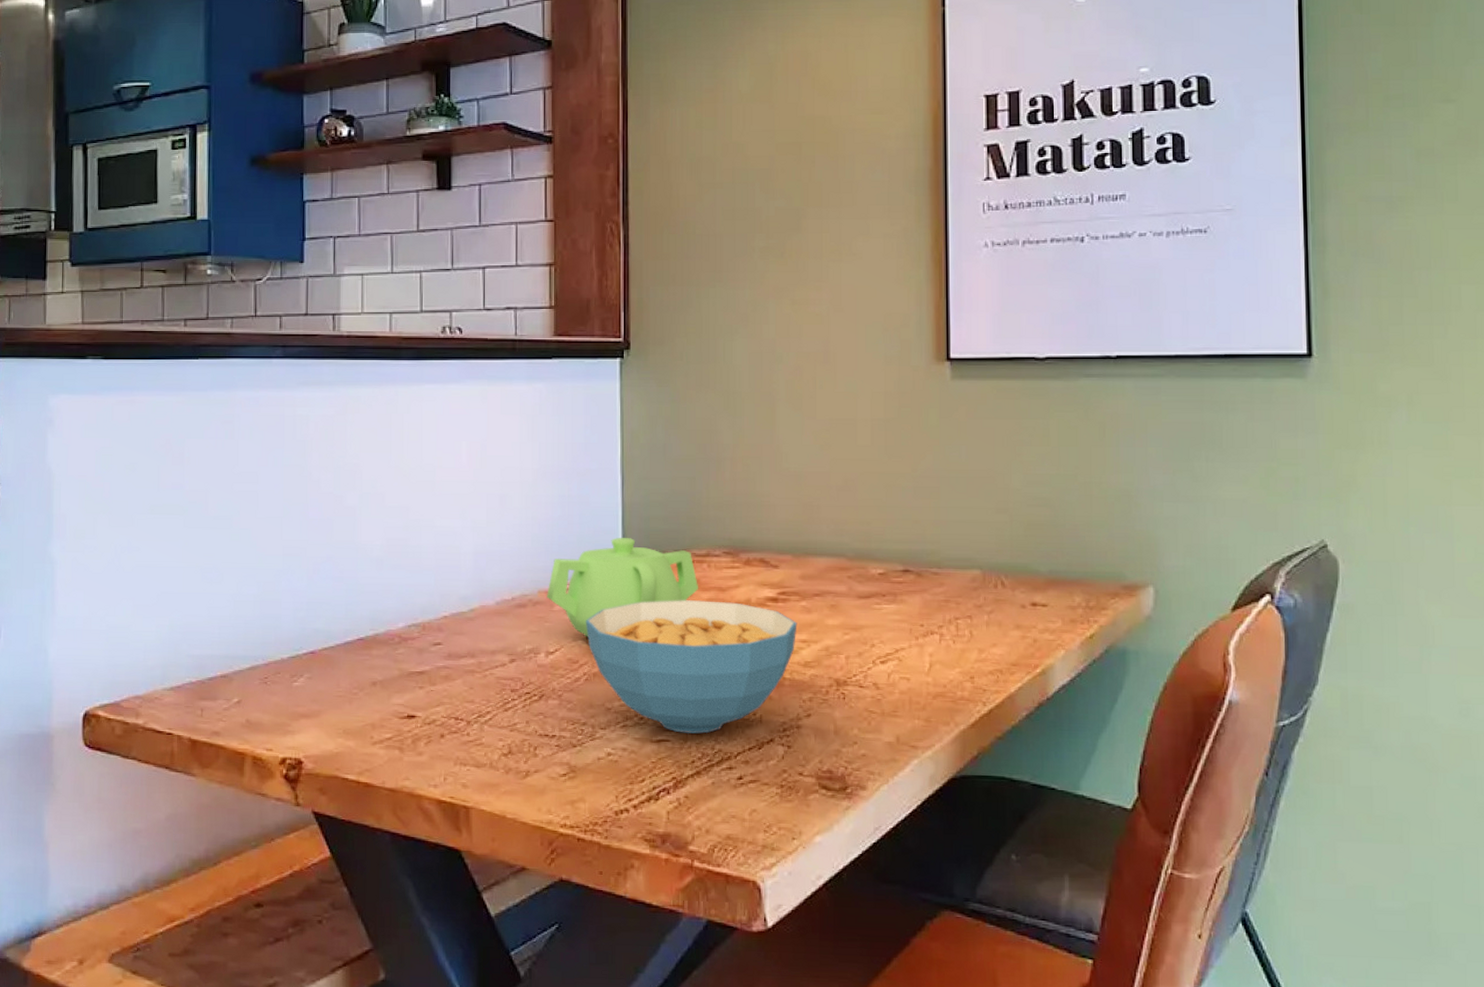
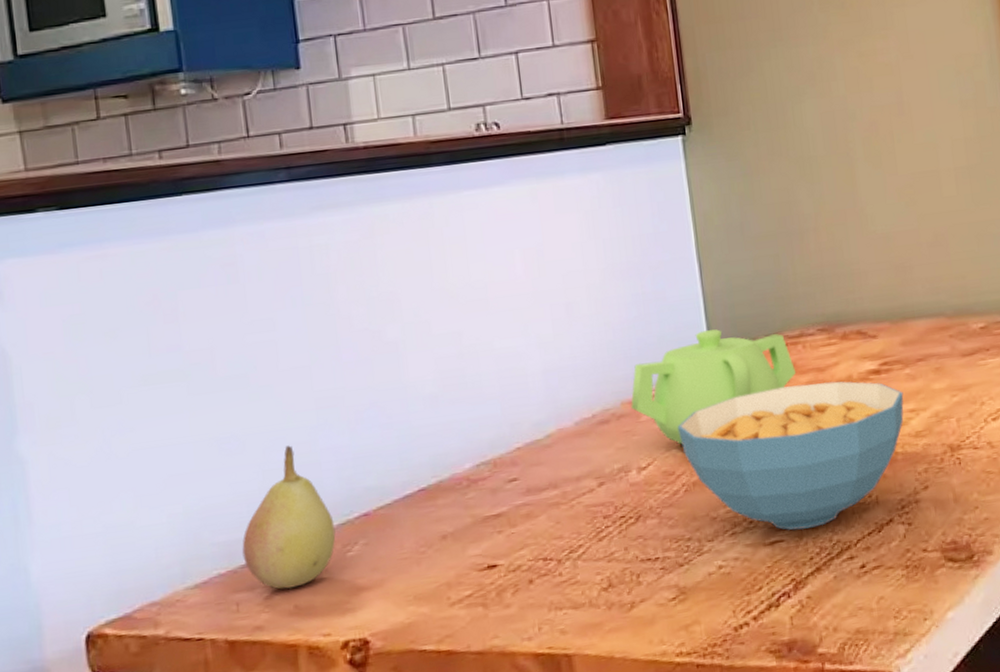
fruit: none [211,582,286,704] -> present [242,445,336,590]

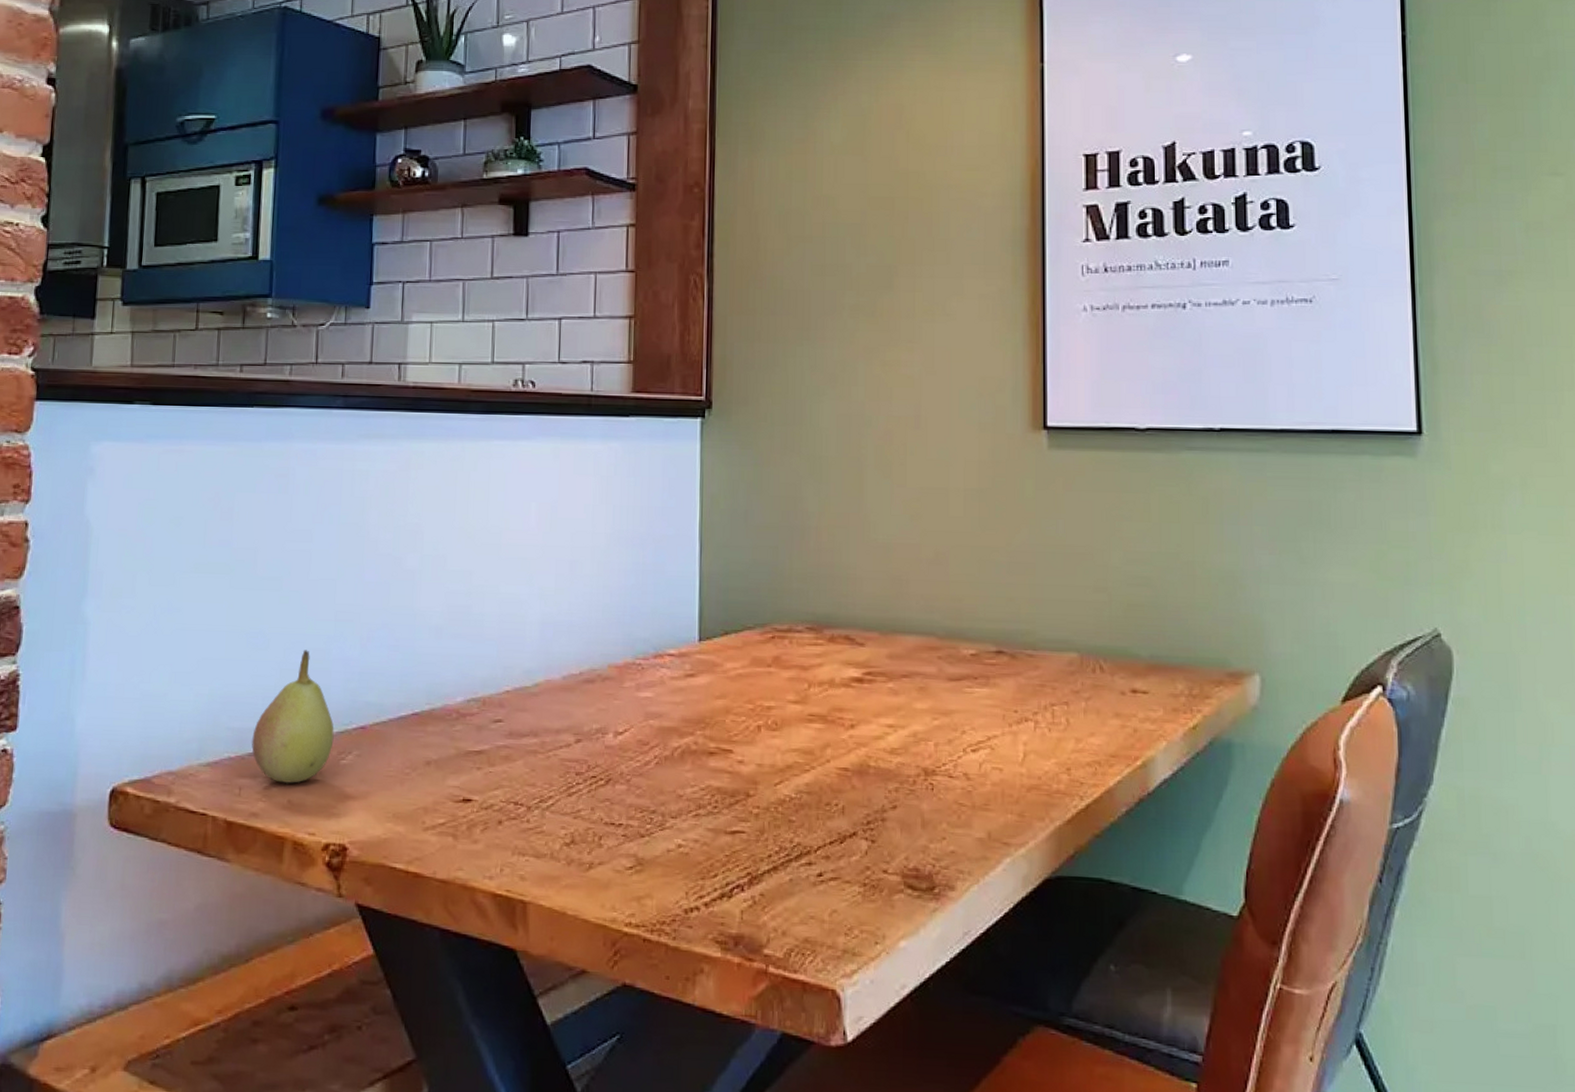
teapot: present [631,329,797,445] -> none [617,609,780,717]
cereal bowl: present [677,381,904,530] -> none [657,678,884,825]

